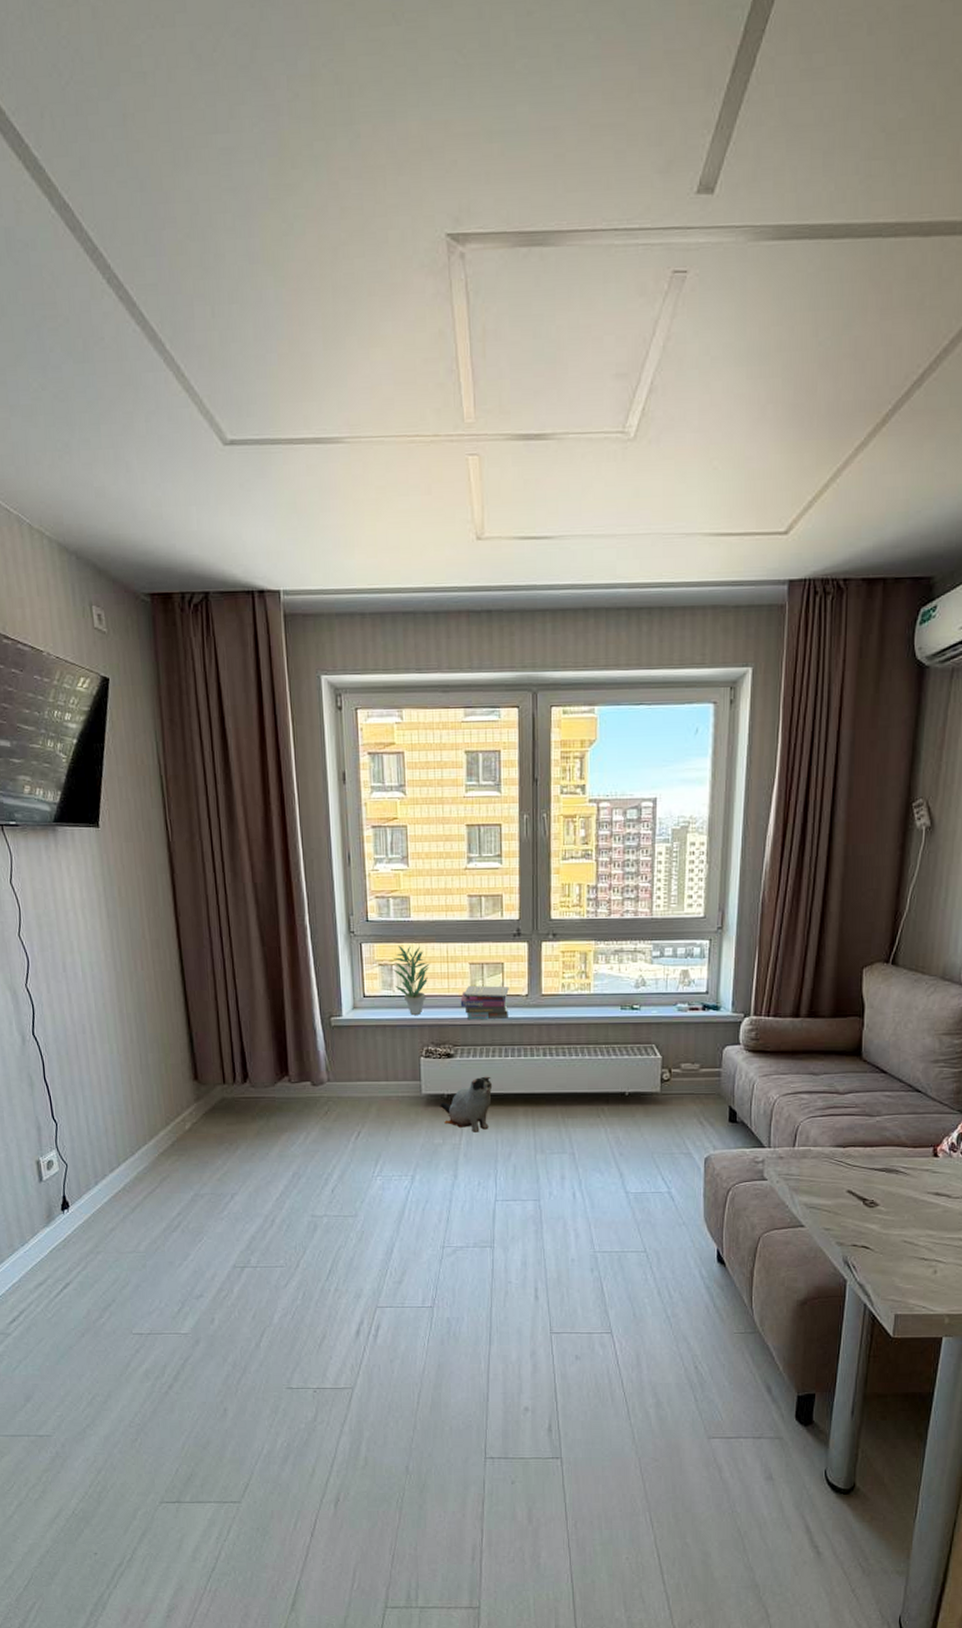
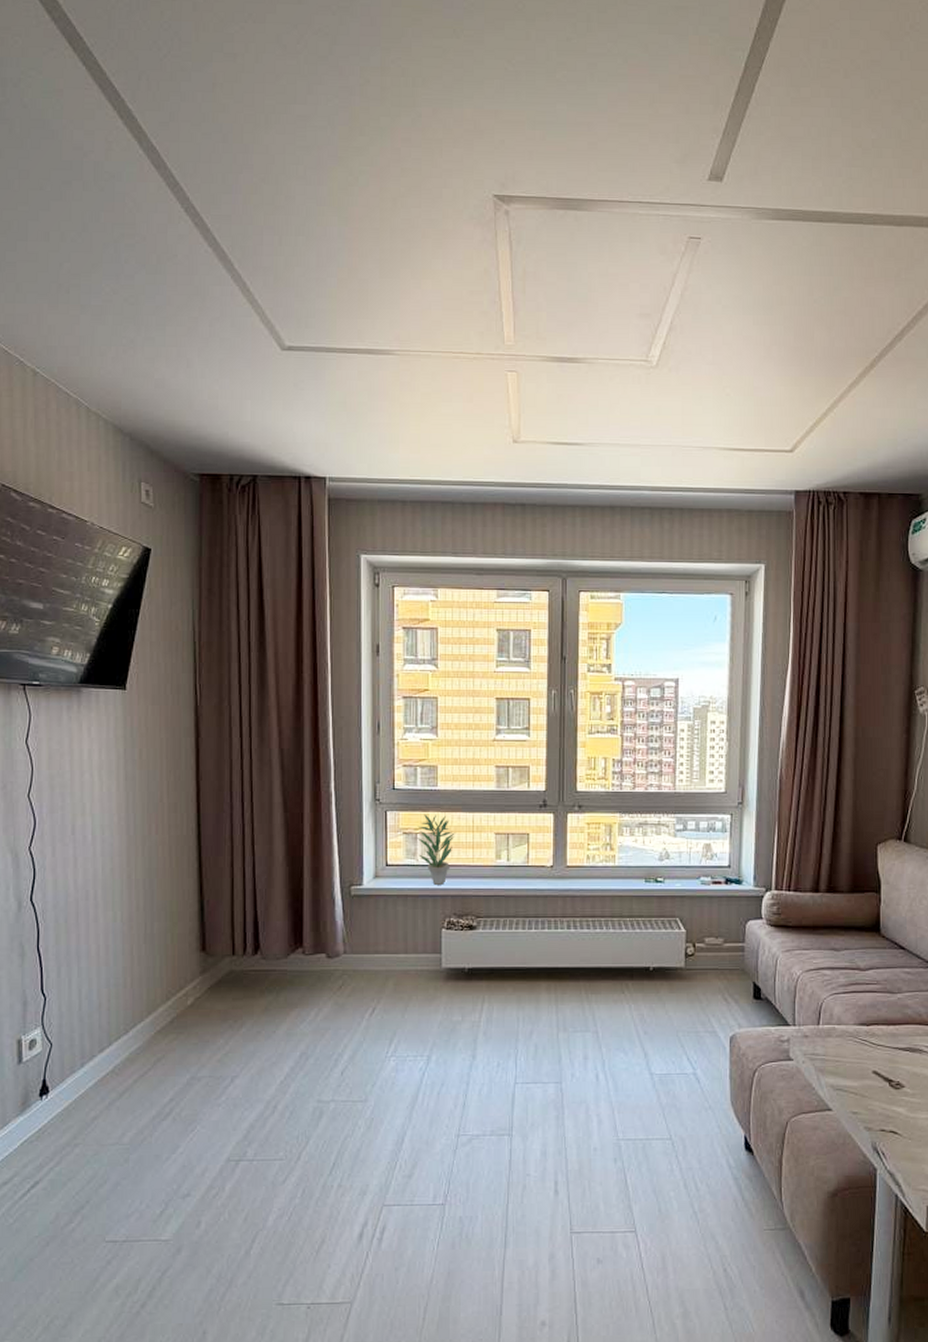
cat: present [440,1076,493,1132] -> none [460,949,515,1009]
books: present [460,986,509,1019] -> none [484,856,534,890]

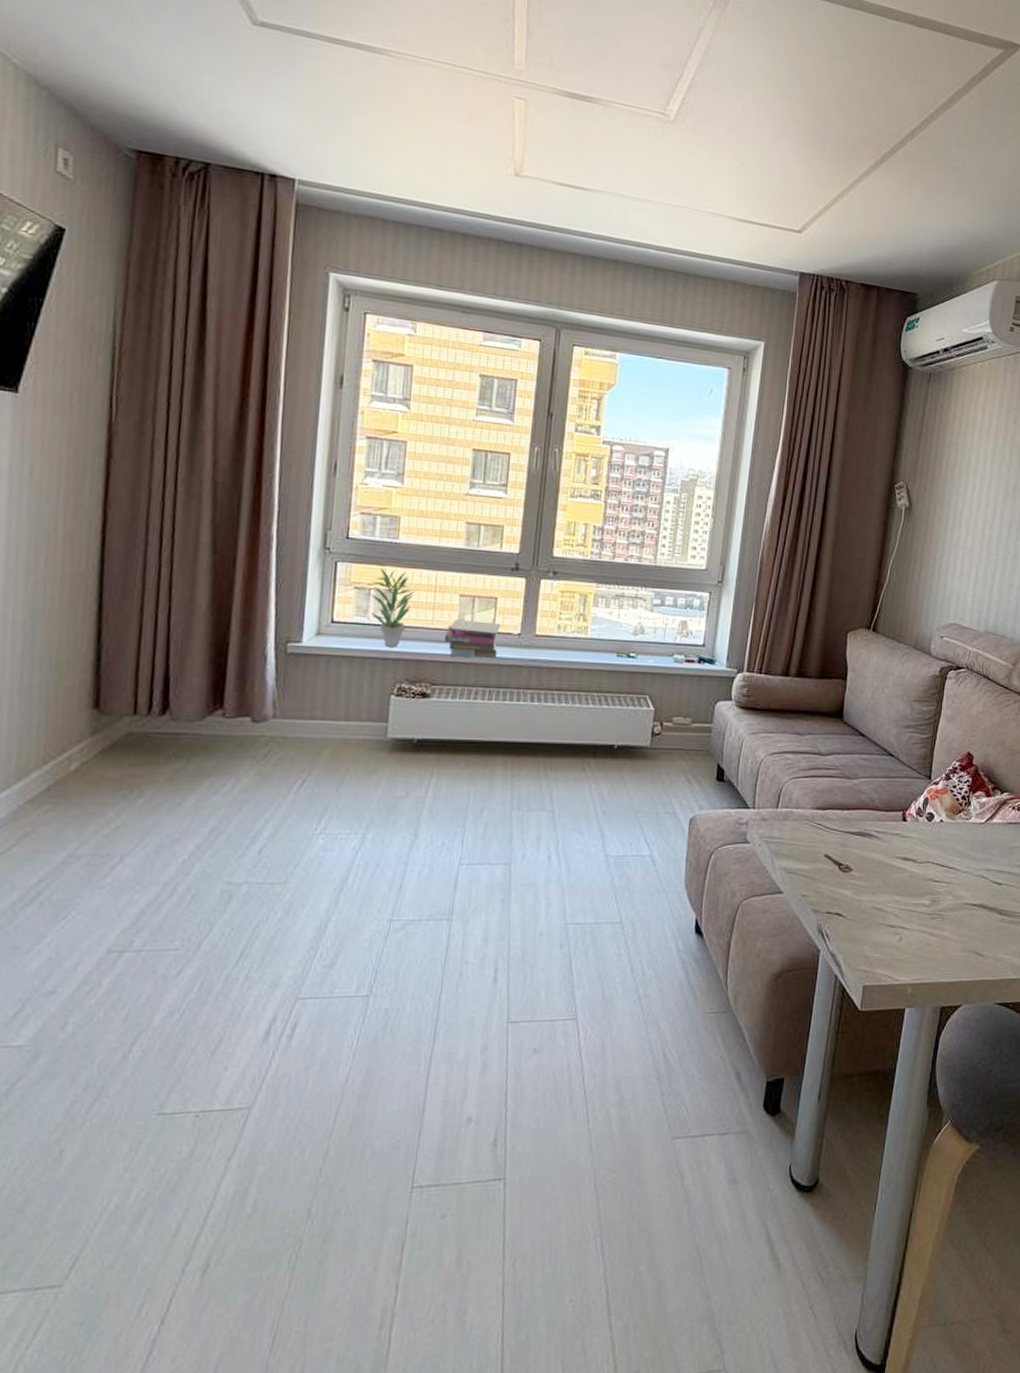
books: none [484,856,534,890] -> present [444,620,501,658]

